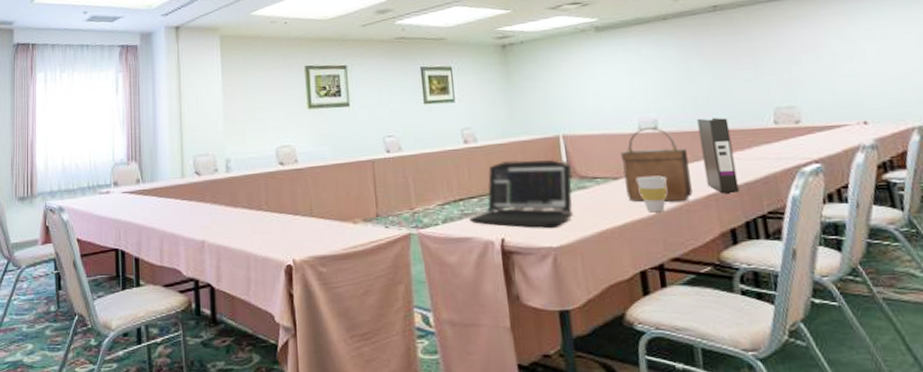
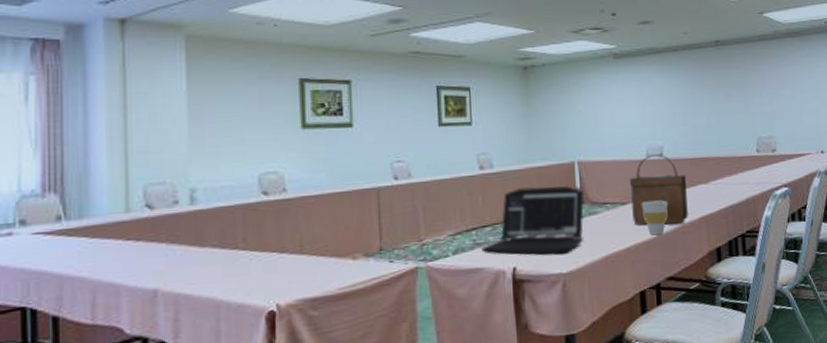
binder: present [697,117,739,194] -> none [696,145,726,216]

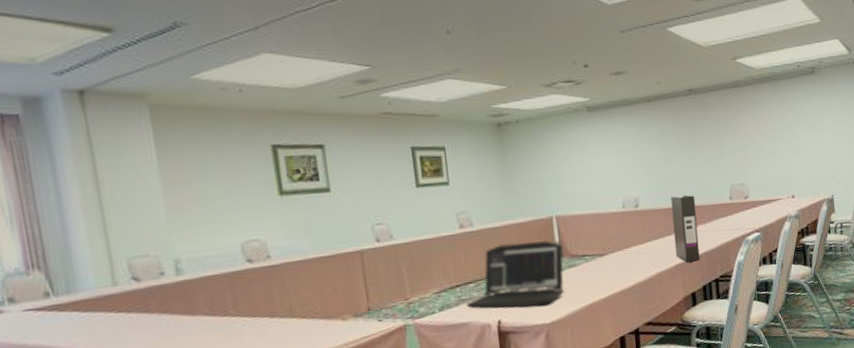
handbag: present [629,154,688,226] -> none [606,205,664,276]
cup: present [642,201,668,236] -> none [620,251,644,284]
binder: none [696,145,726,216] -> present [671,194,700,262]

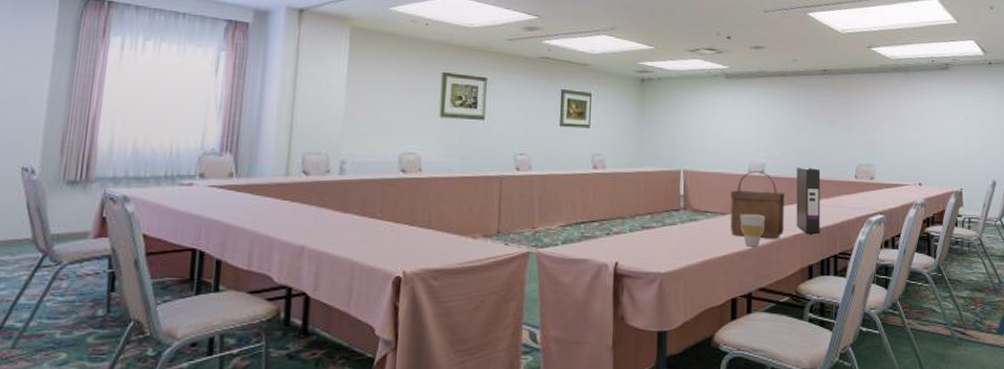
laptop: present [466,240,564,310] -> none [588,189,687,255]
handbag: none [606,205,664,276] -> present [730,170,784,239]
cup: none [620,251,644,284] -> present [741,215,764,247]

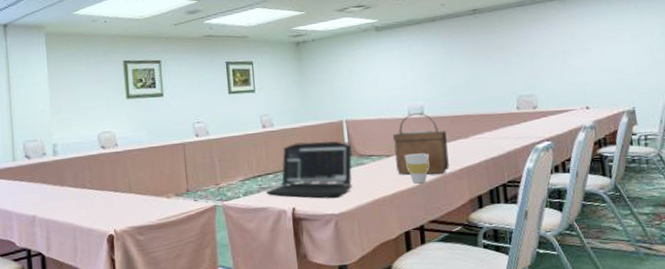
laptop: none [588,189,687,255] -> present [266,141,353,199]
binder: present [796,167,820,235] -> none [456,104,486,167]

